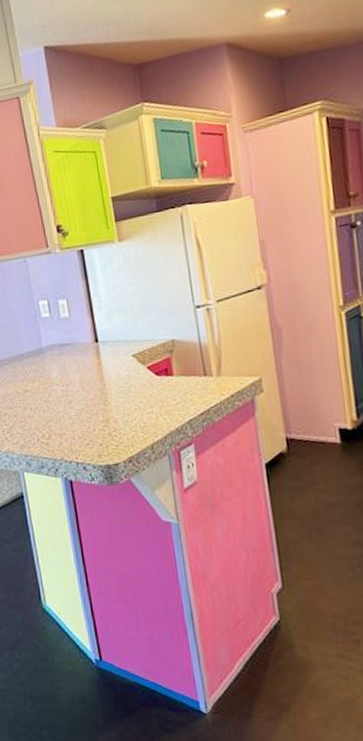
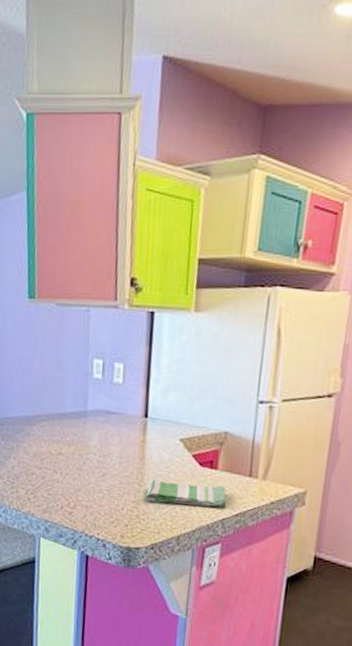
dish towel: none [112,390,190,419] -> present [146,479,228,508]

